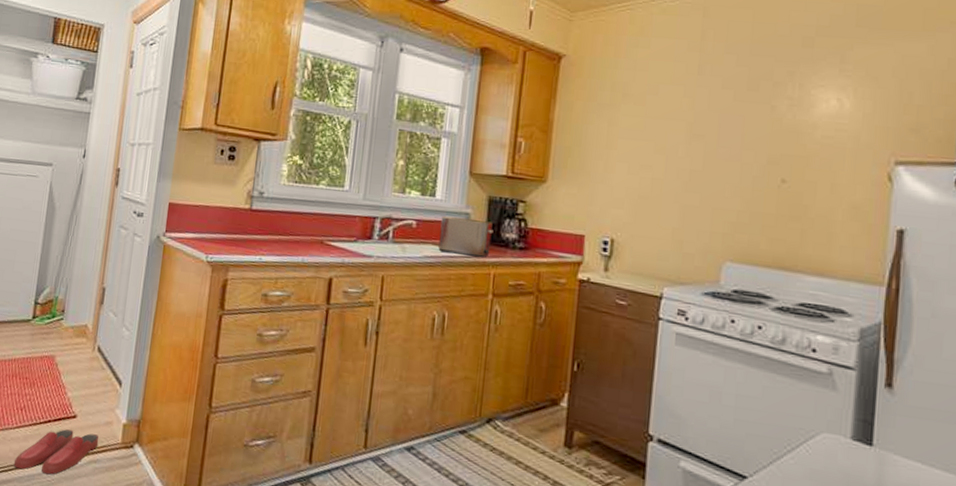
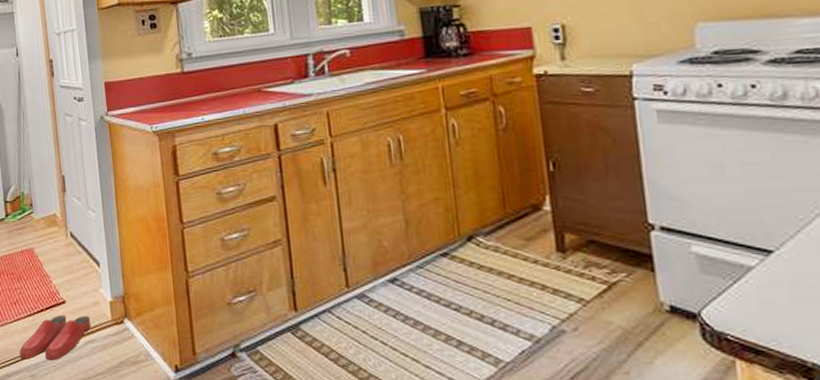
toaster: present [438,215,494,258] -> none [374,34,433,76]

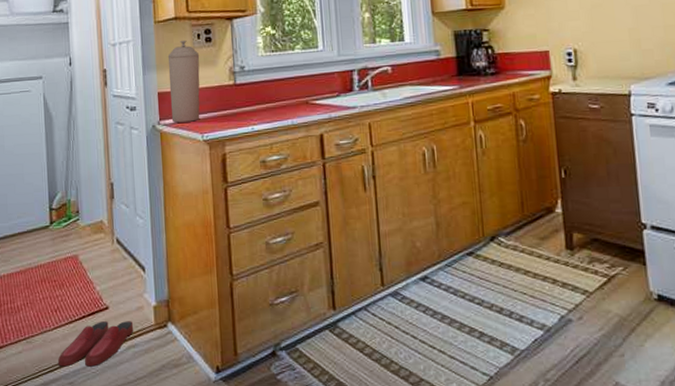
canister: none [112,27,148,114] -> present [167,40,200,123]

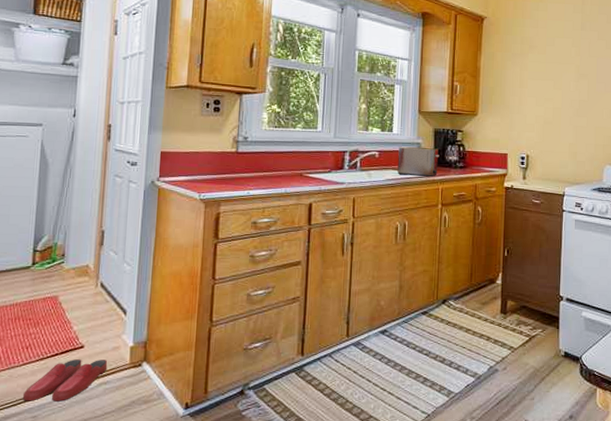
canister: present [167,40,200,123] -> none [171,106,207,181]
toaster: none [414,54,464,91] -> present [397,146,440,177]

